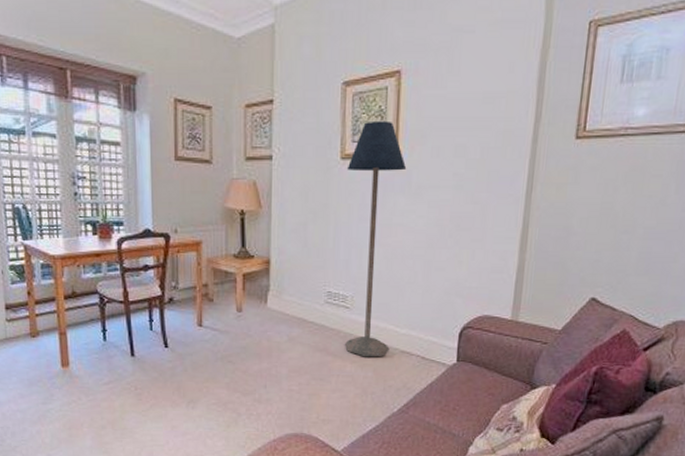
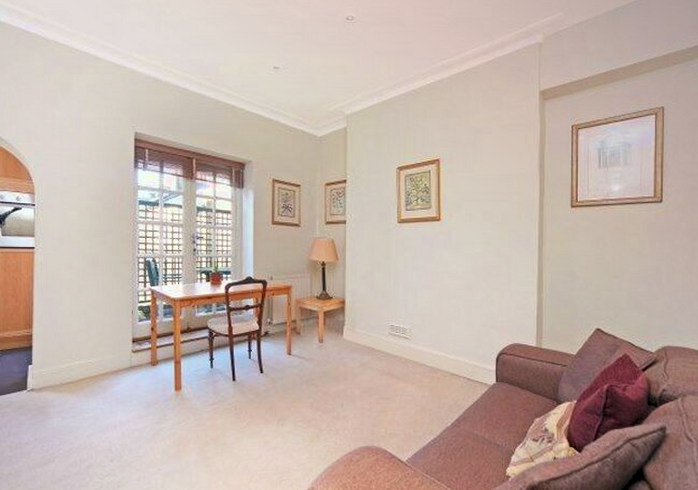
floor lamp: present [345,120,407,357] -> none [402,195,448,379]

